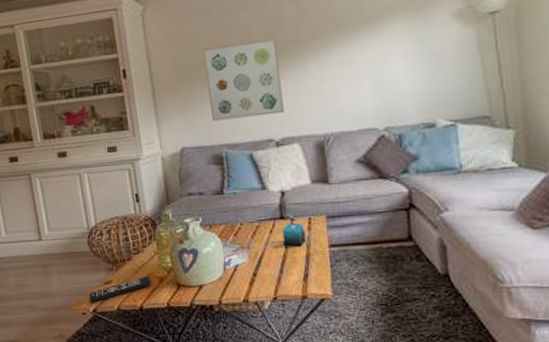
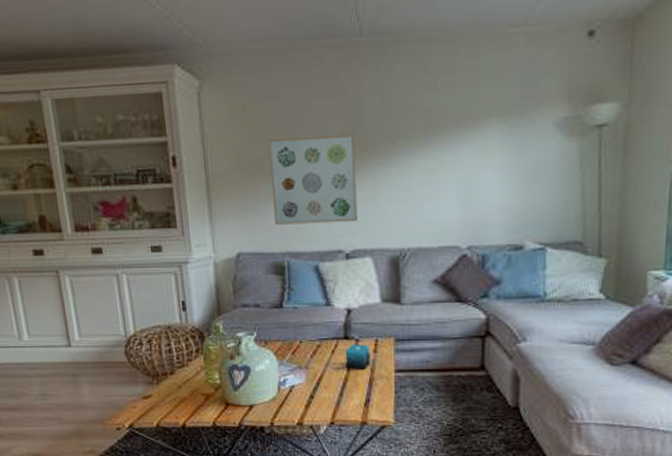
remote control: present [89,276,151,303] -> none [124,392,196,418]

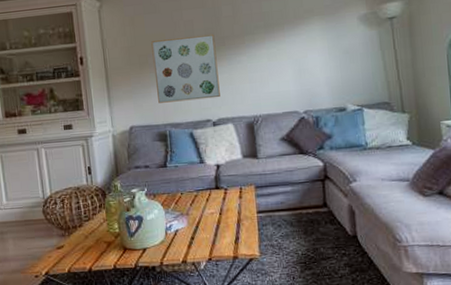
candle: present [345,344,370,371] -> none [217,192,237,214]

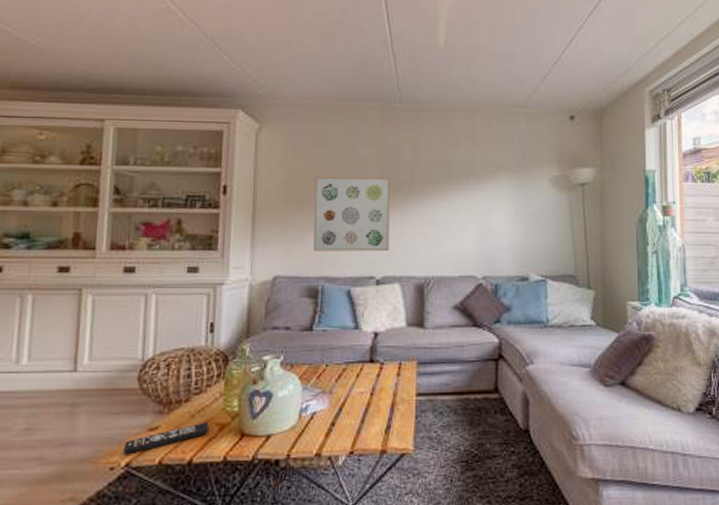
remote control: none [42,241,100,267] -> present [123,422,209,455]

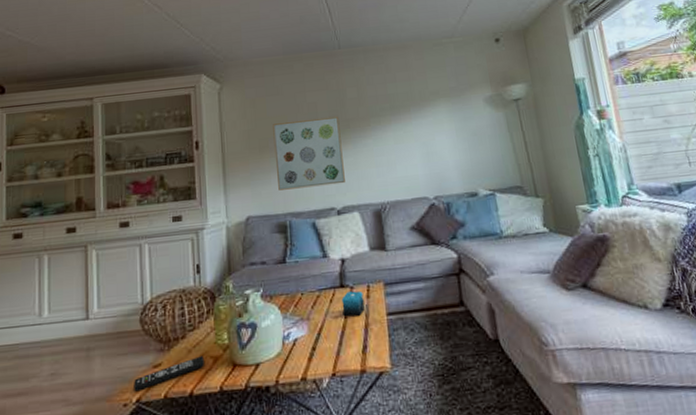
candle: none [369,367,394,395] -> present [341,290,365,317]

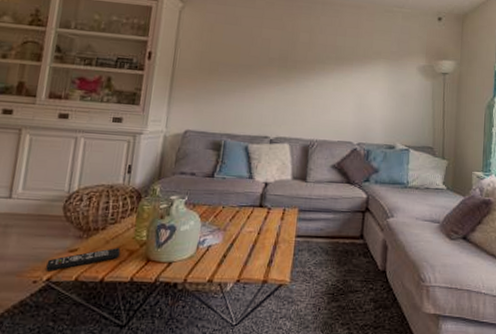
wall art: present [273,116,345,191] -> none [220,51,288,117]
candle: present [341,290,365,317] -> none [257,212,279,235]

